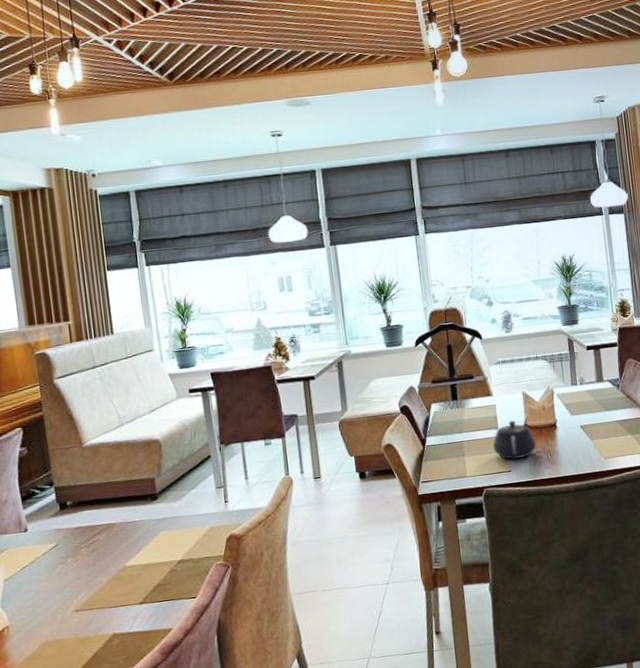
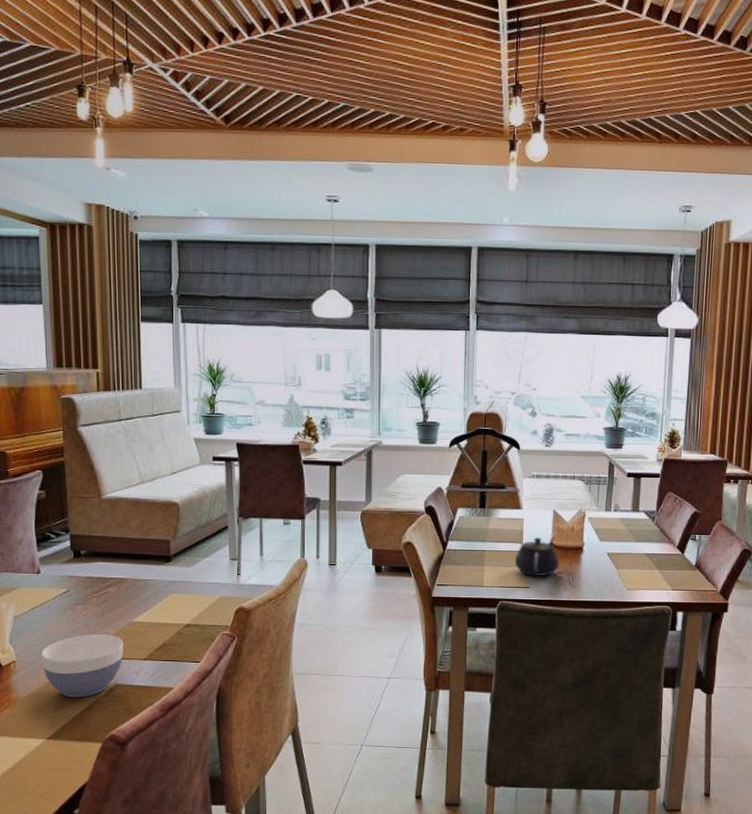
bowl: none [34,583,119,656] -> present [41,634,124,698]

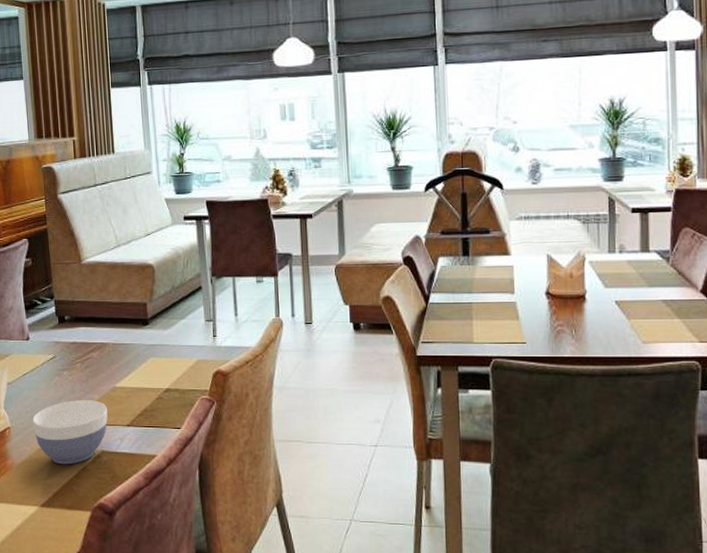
teapot: present [514,537,559,577] -> none [506,286,559,331]

